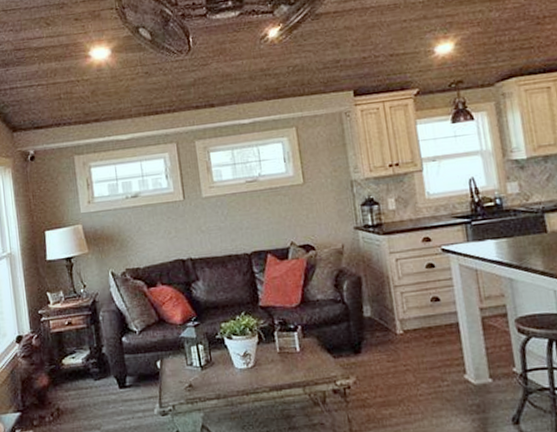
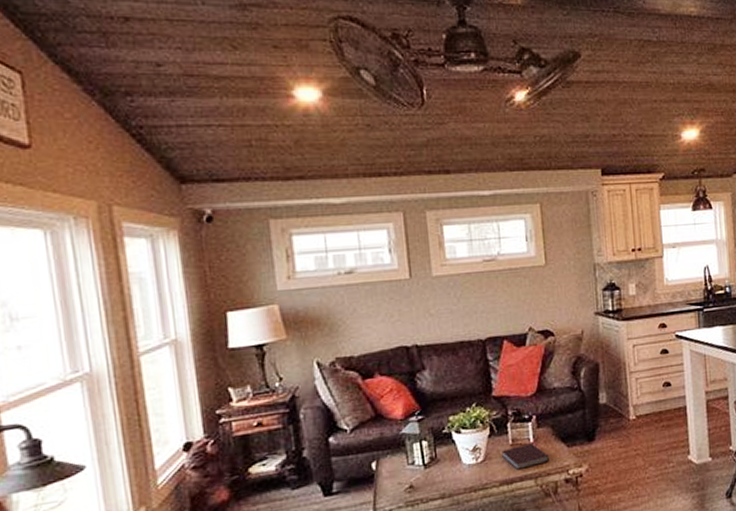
notebook: none [270,352,316,377] -> present [502,443,549,470]

